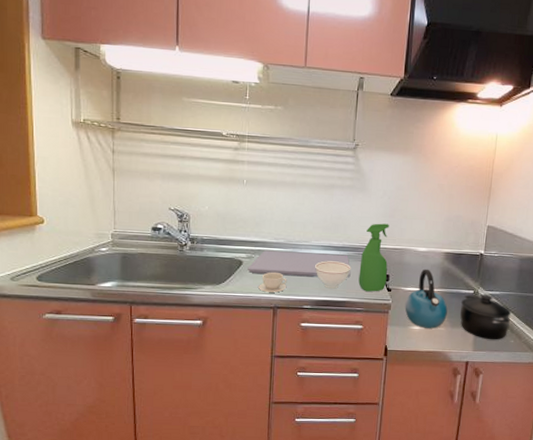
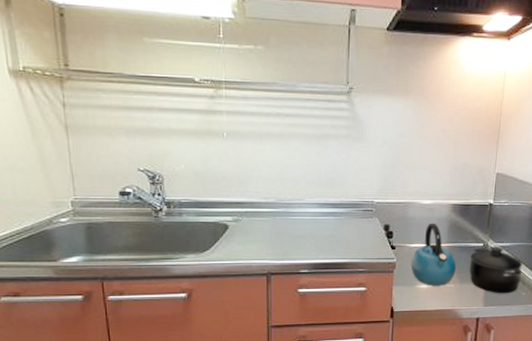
cutting board: present [247,250,351,278] -> none [235,212,351,237]
teacup: present [258,272,287,293] -> none [249,235,281,258]
bowl: present [315,261,351,290] -> none [311,220,351,251]
spray bottle: present [358,223,389,292] -> none [359,175,391,251]

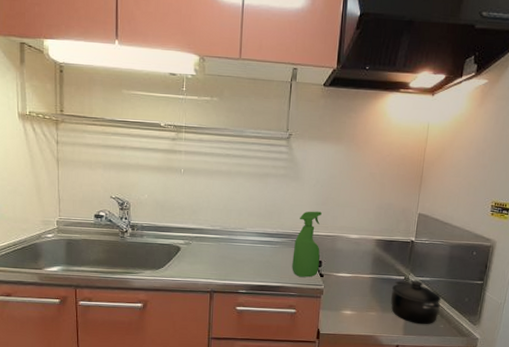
spray bottle: none [359,175,391,251] -> present [292,211,322,278]
kettle: present [410,223,456,286] -> none [337,255,379,313]

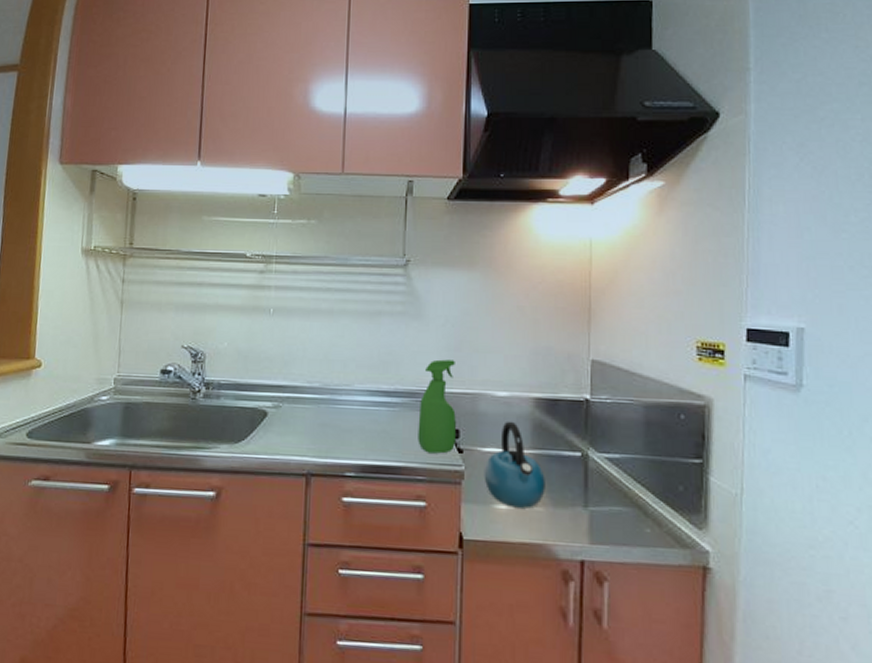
kettle: none [337,255,379,313] -> present [484,421,545,508]
saucepan: present [391,280,442,325] -> none [563,458,642,528]

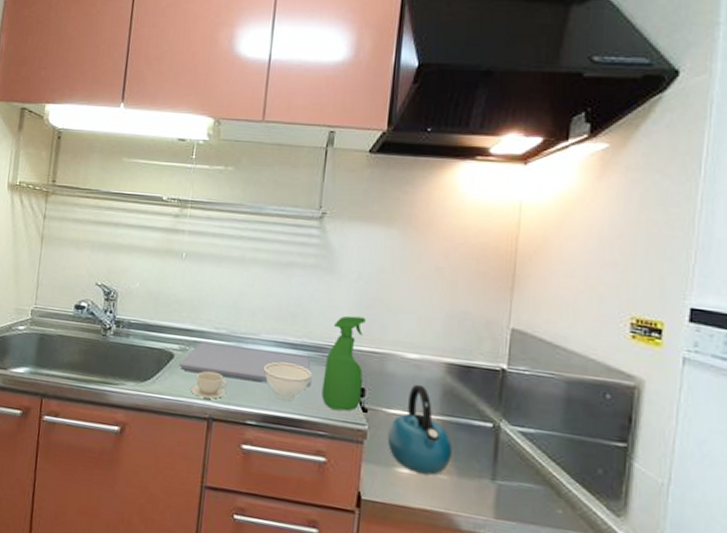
cutting board: none [273,397,407,434] -> present [179,342,312,388]
teacup: none [287,425,324,454] -> present [191,370,228,399]
bowl: none [359,410,407,451] -> present [264,361,312,402]

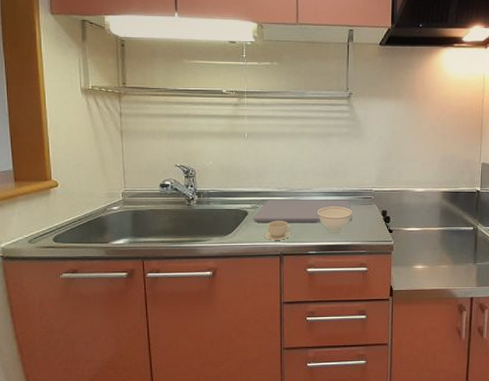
spray bottle: present [321,315,366,412] -> none [360,167,387,234]
kettle: present [387,384,452,475] -> none [407,208,449,267]

